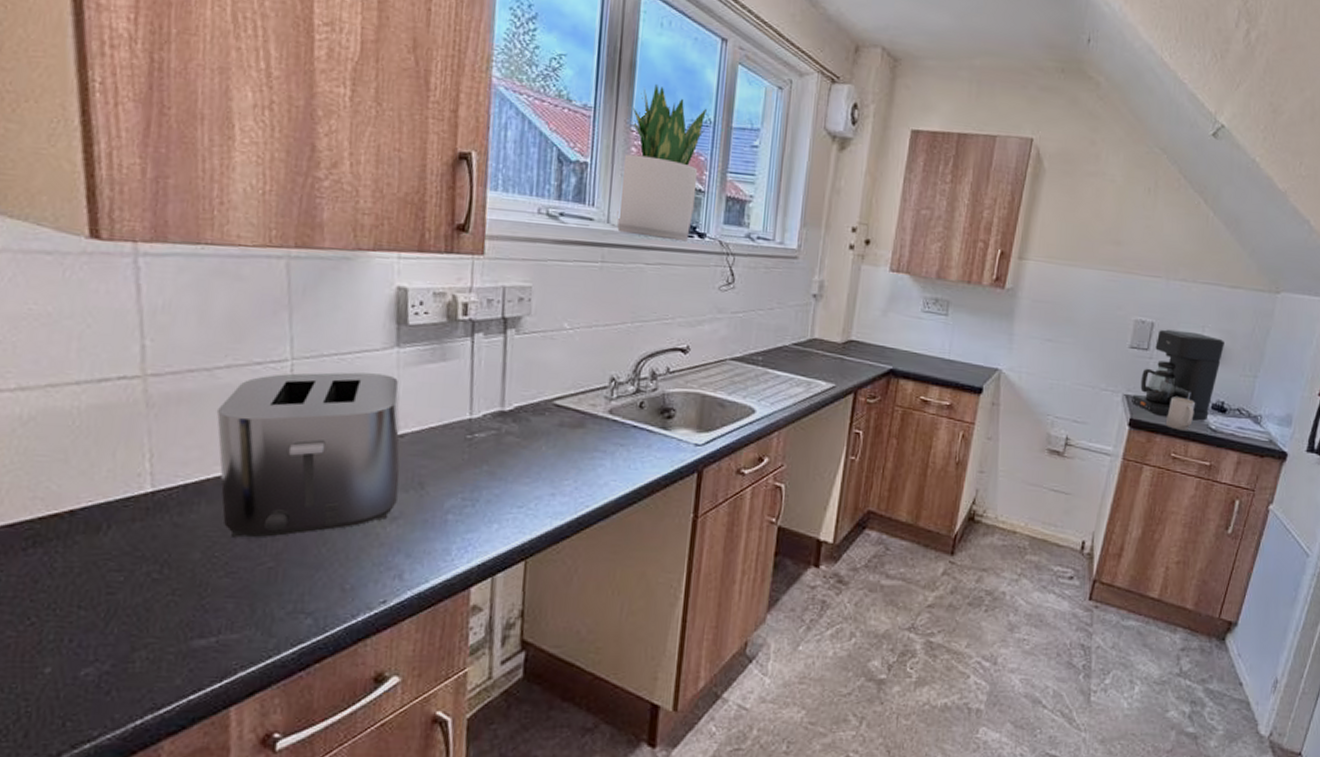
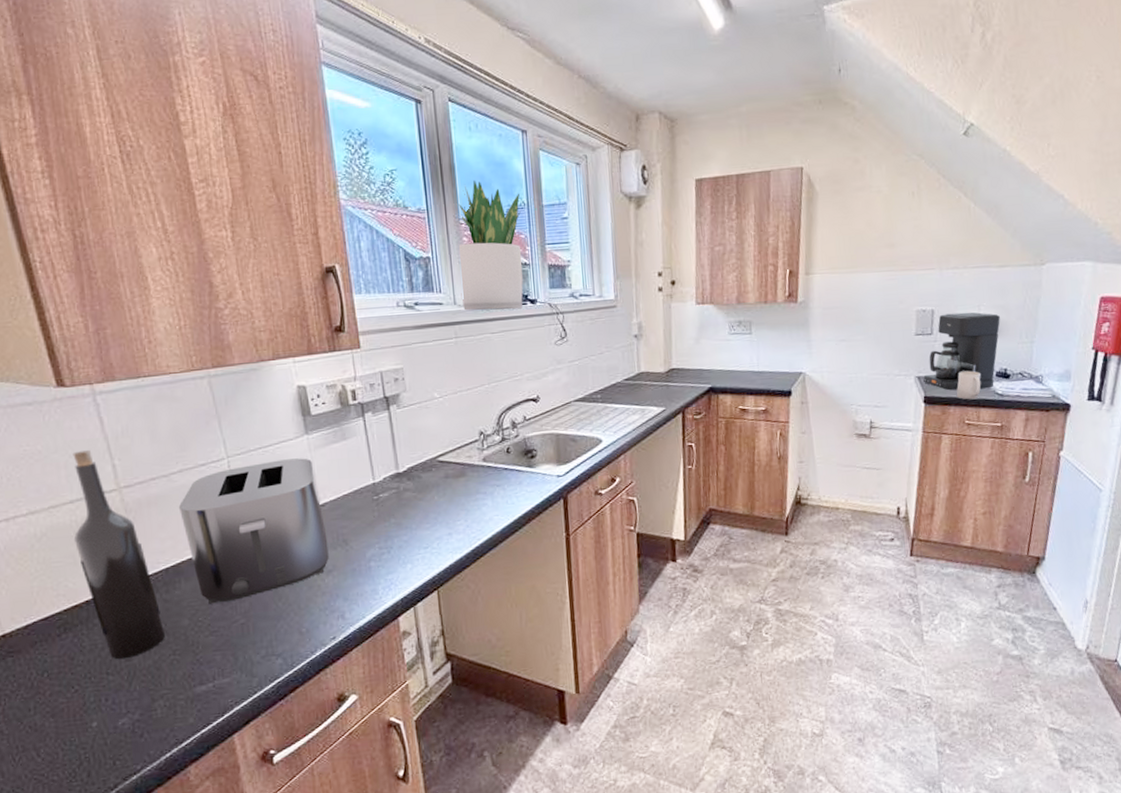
wine bottle: none [71,320,167,592] -> present [73,449,165,659]

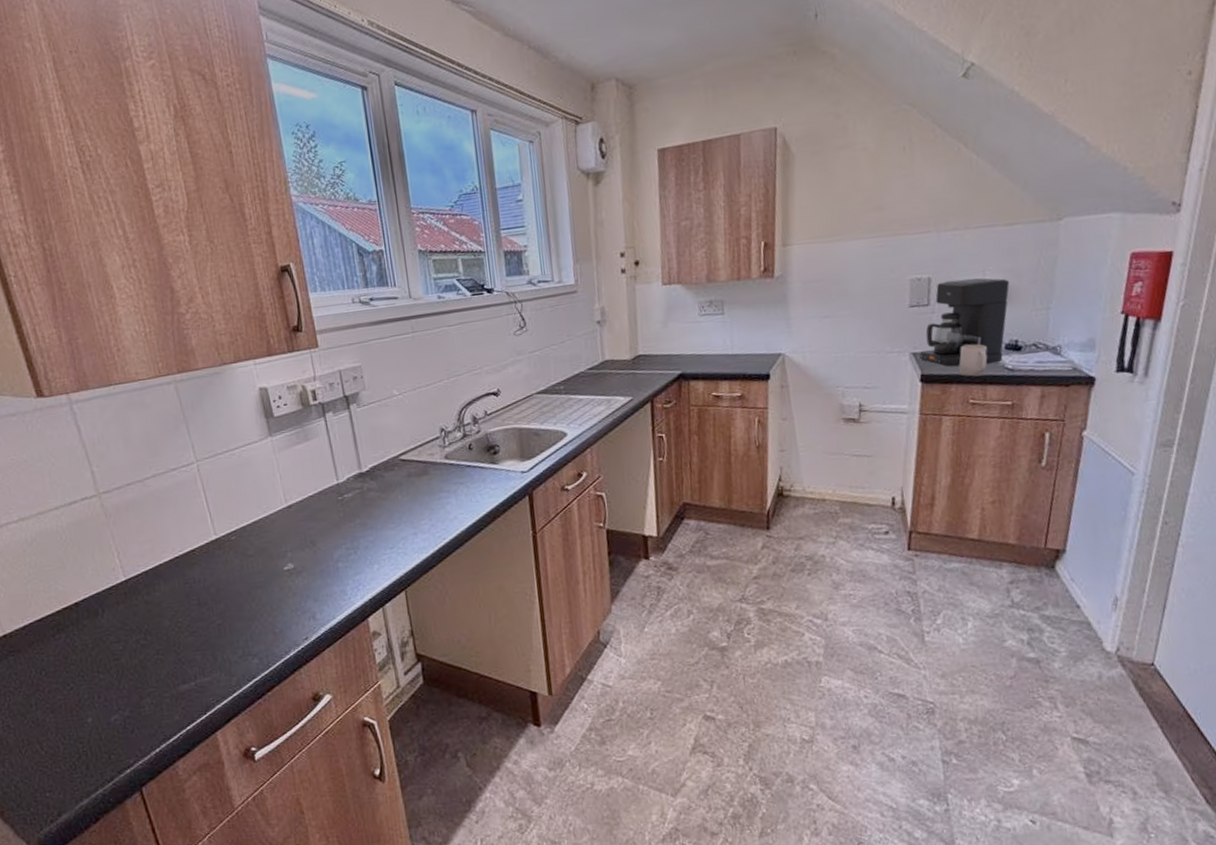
wine bottle: present [73,449,165,659] -> none [55,457,148,659]
toaster: present [178,458,329,604] -> none [153,460,298,606]
planter: present [458,181,523,311] -> none [409,167,480,304]

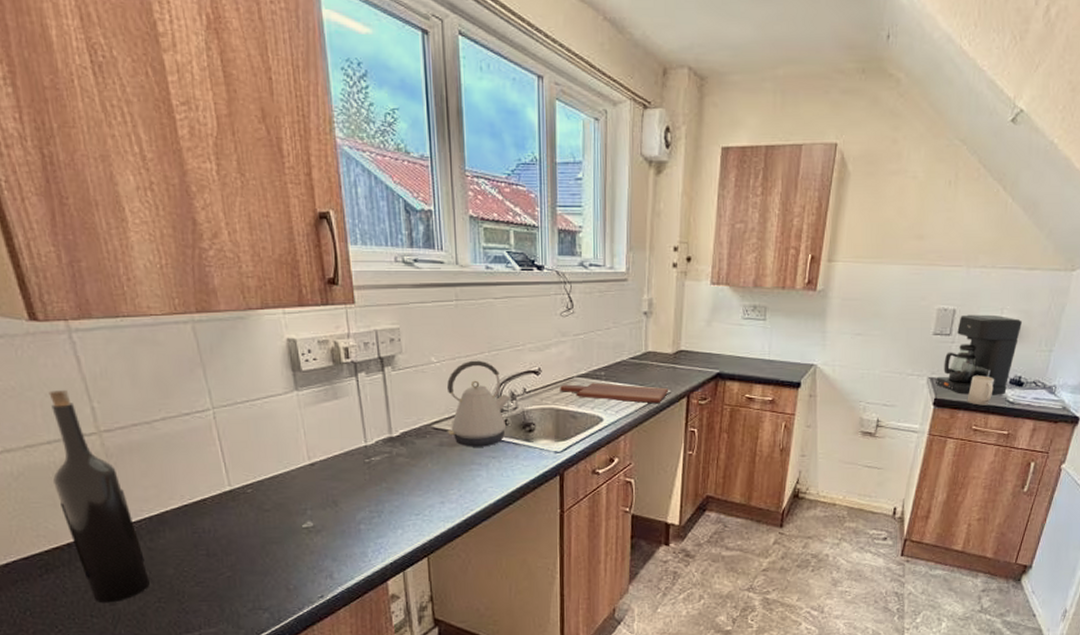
wine bottle: none [55,457,148,659] -> present [48,389,150,603]
kettle: none [410,388,473,476] -> present [446,360,511,447]
cutting board: none [520,394,632,415] -> present [560,383,669,404]

